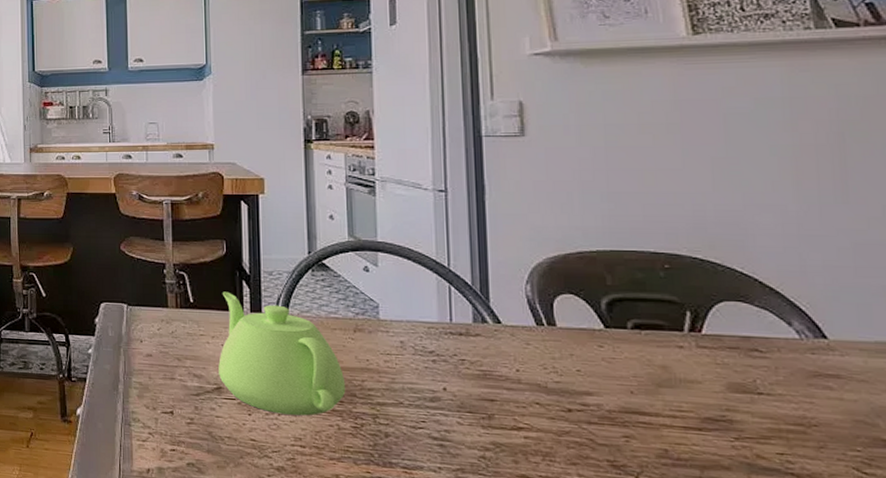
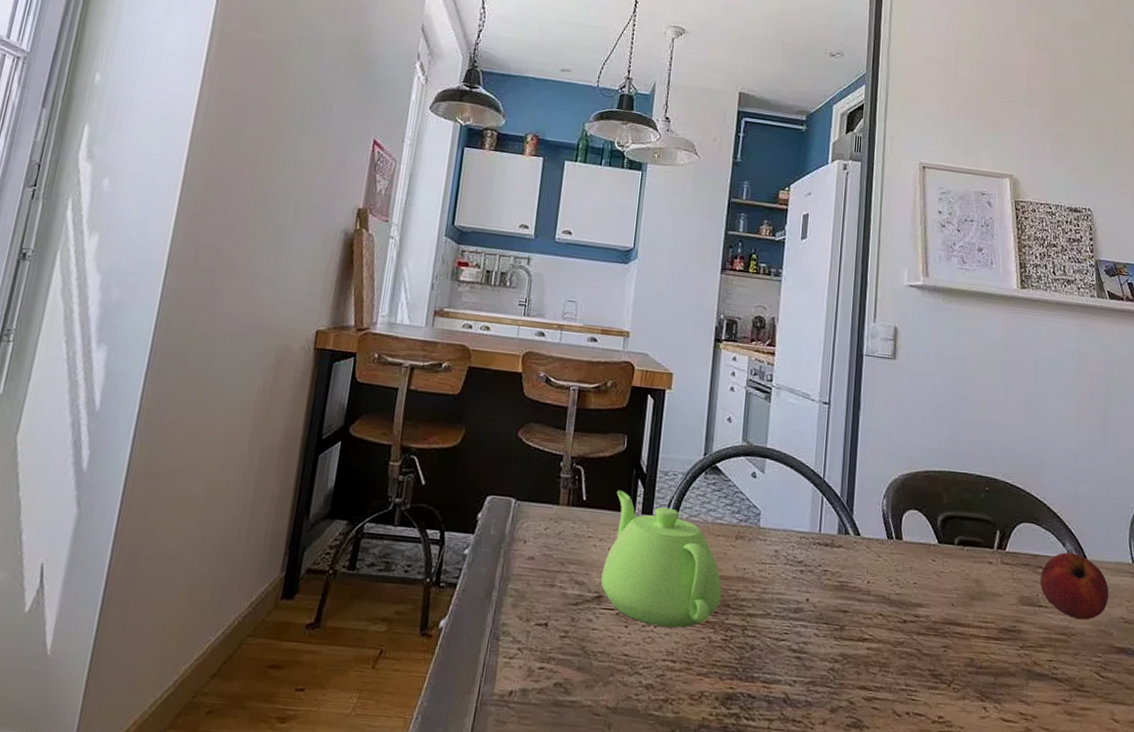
apple: none [757,332,868,409] -> present [1040,552,1109,620]

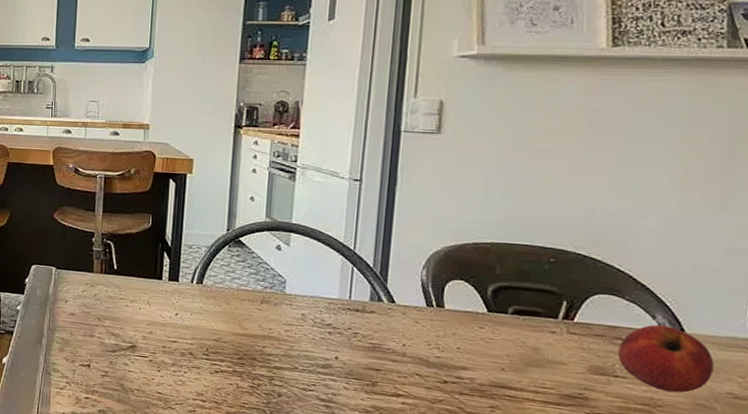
teapot: present [601,490,722,628] -> none [134,261,248,375]

